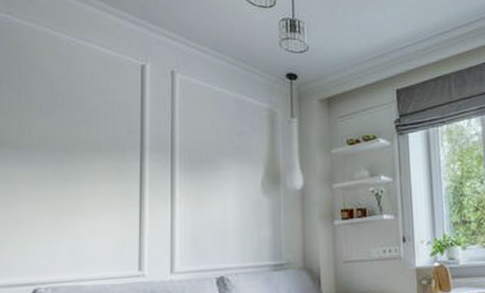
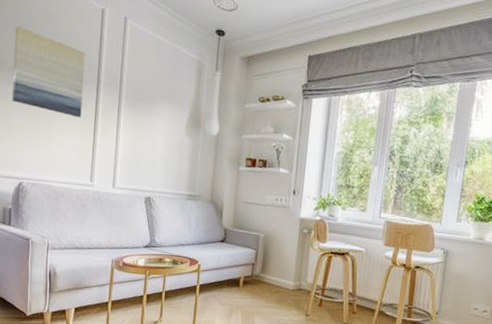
wall art: none [19,95,122,194] -> present [11,26,85,118]

